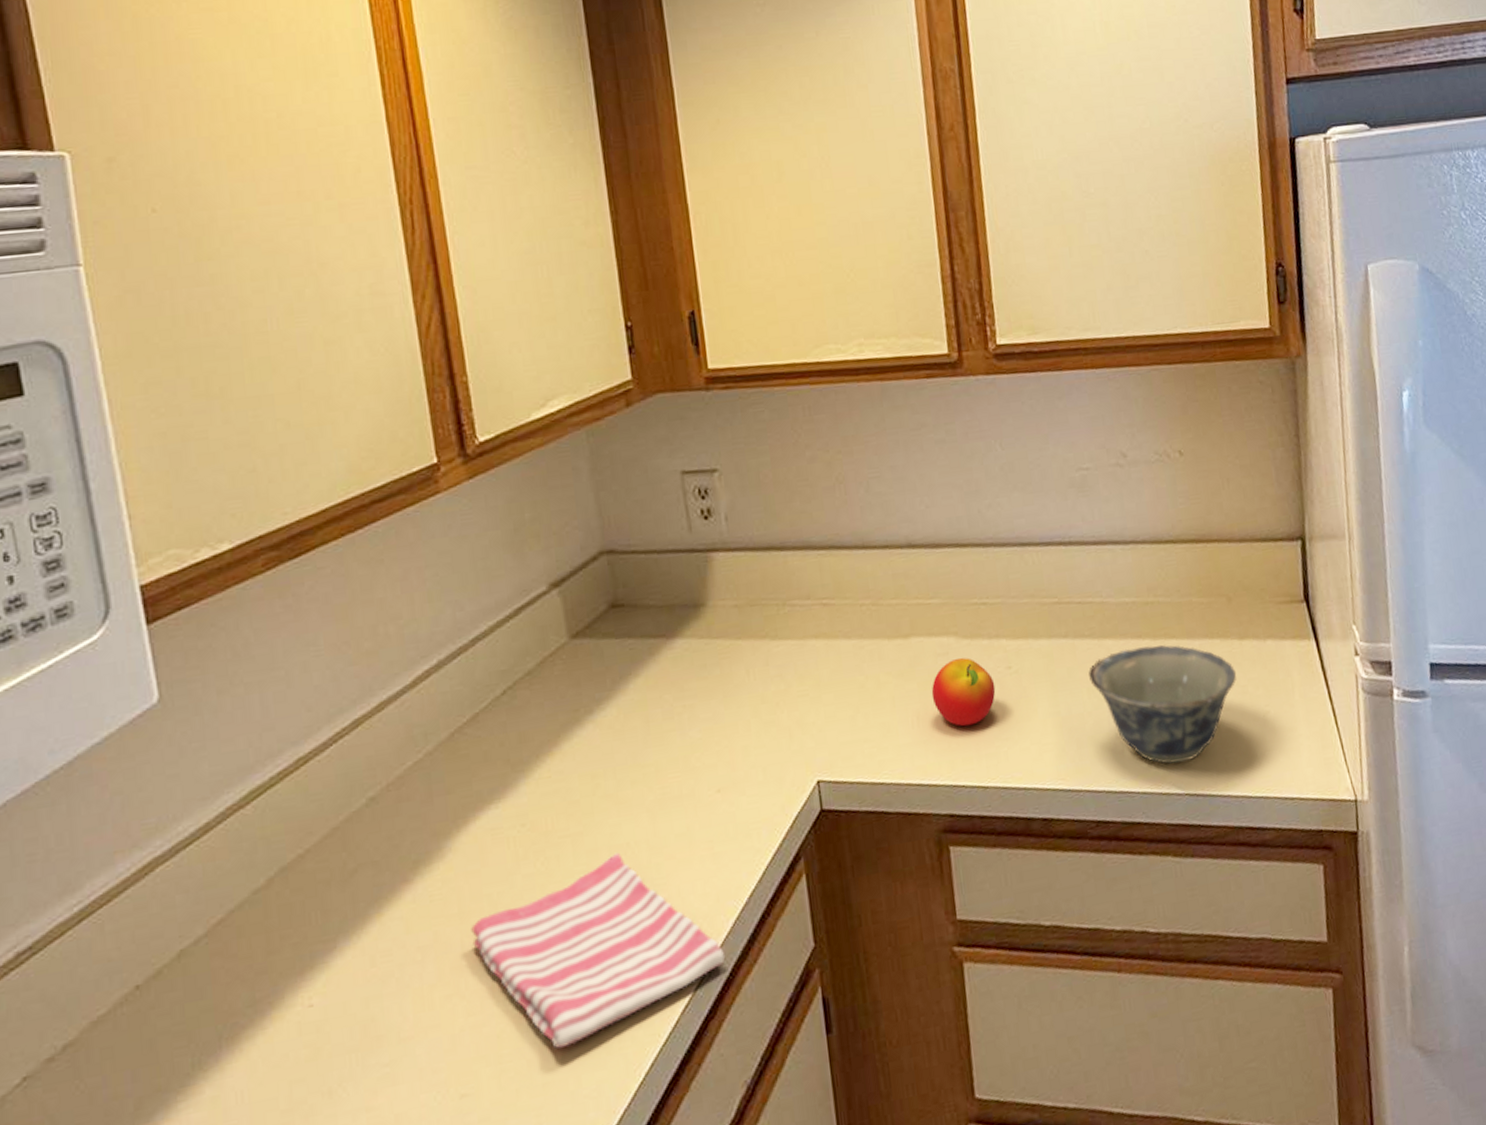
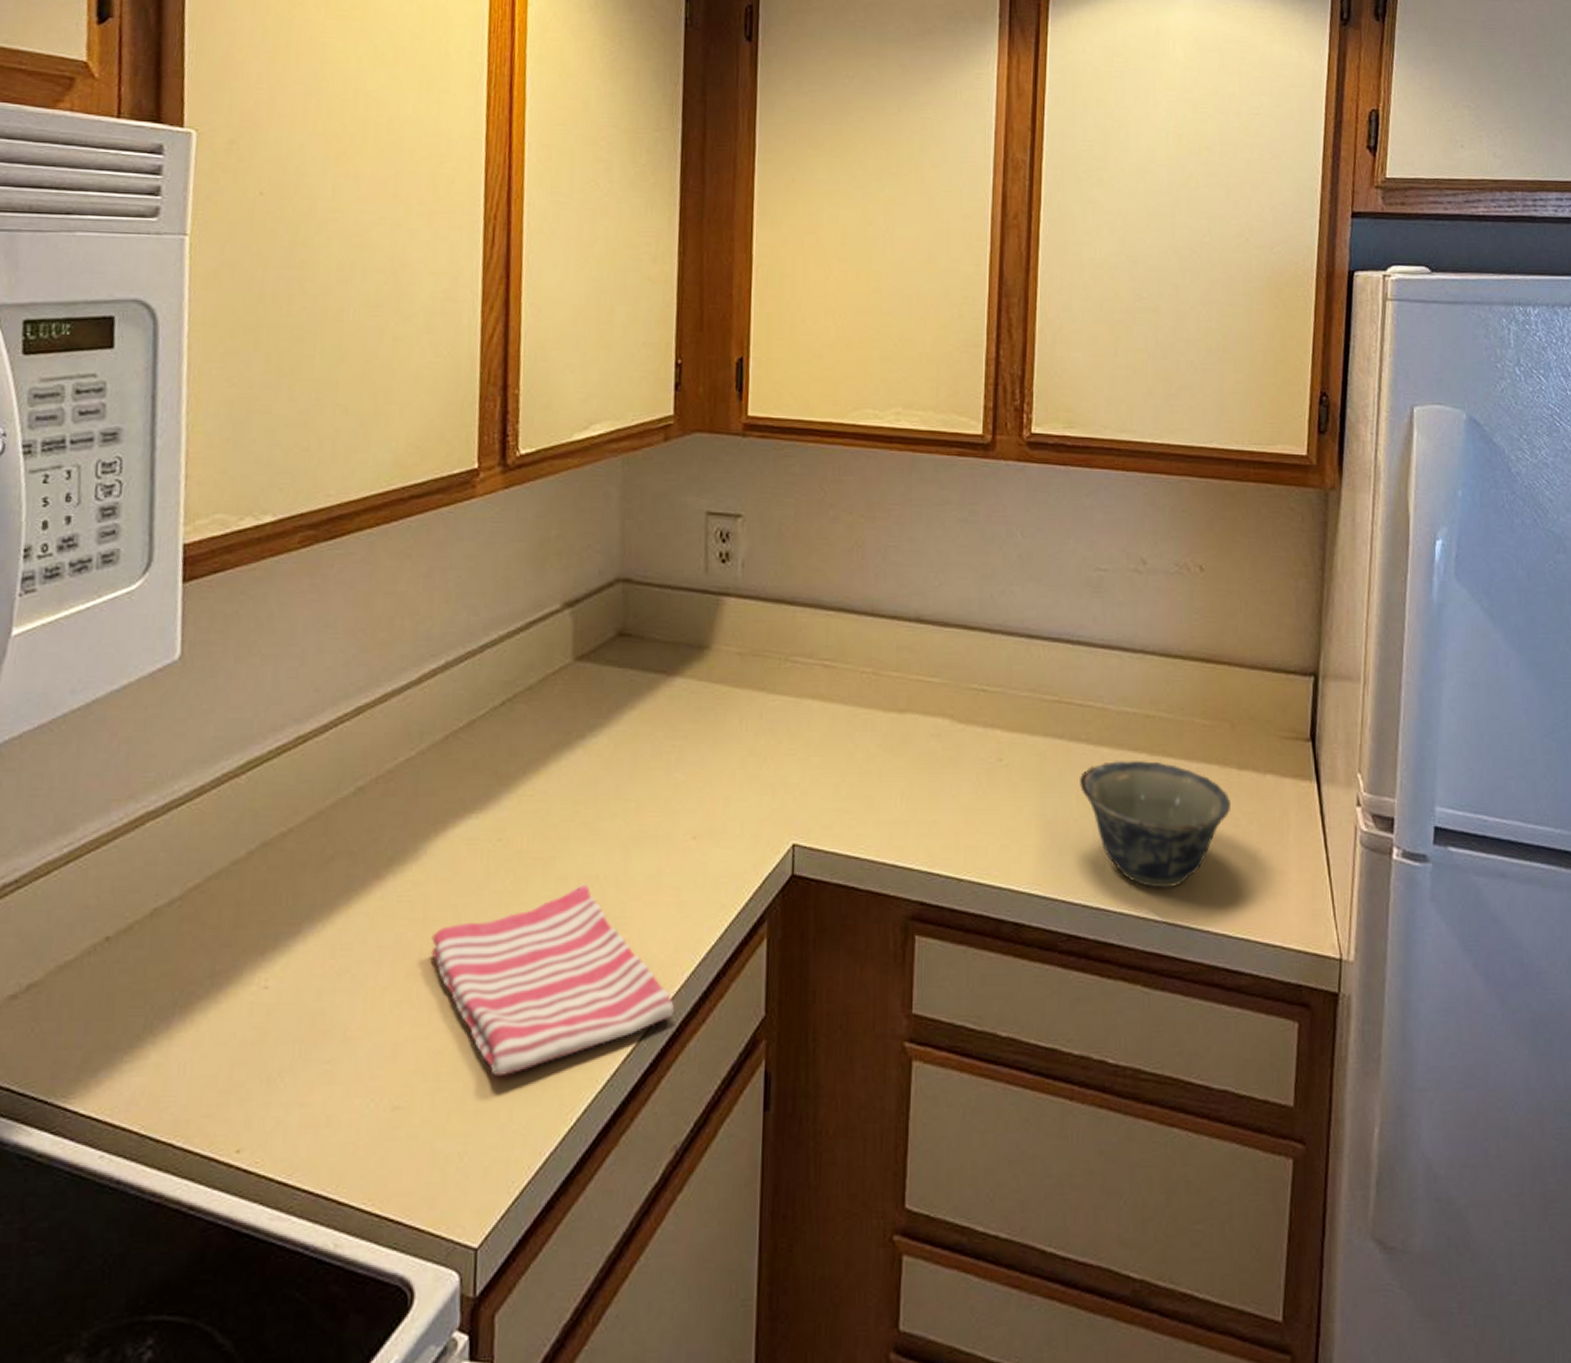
apple: present [931,657,996,727] -> none [919,741,984,813]

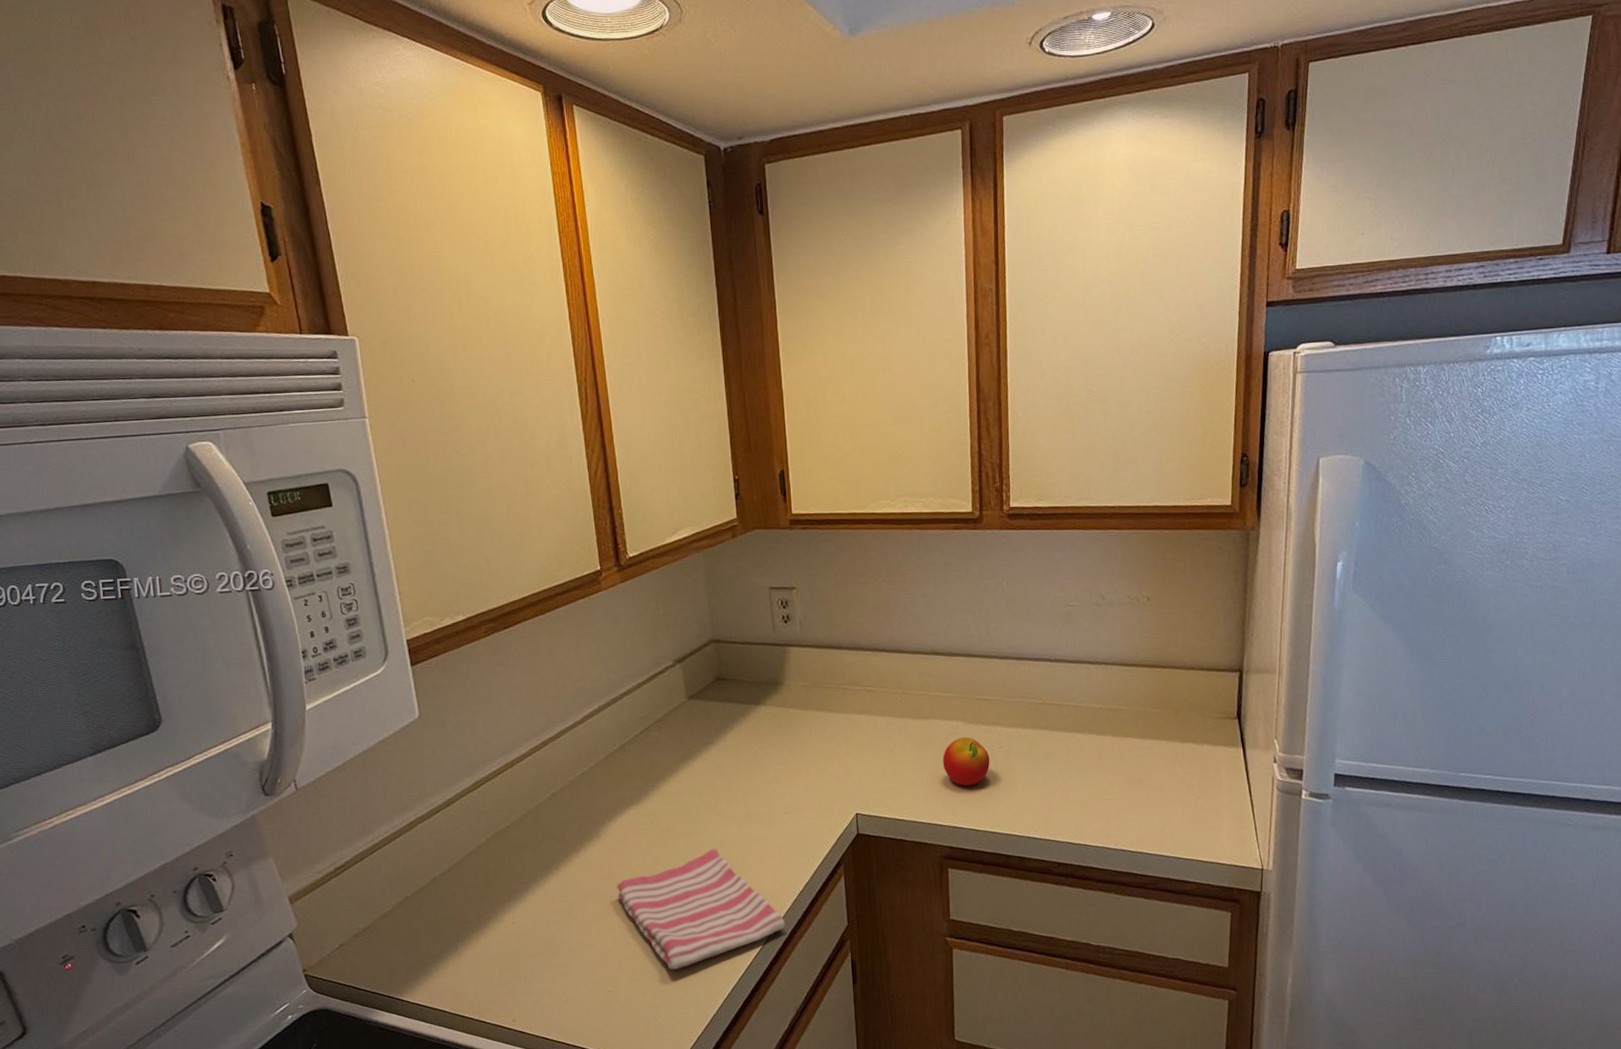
apple: none [919,741,984,813] -> present [942,737,990,786]
bowl: present [1080,760,1232,889] -> none [1061,741,1177,828]

